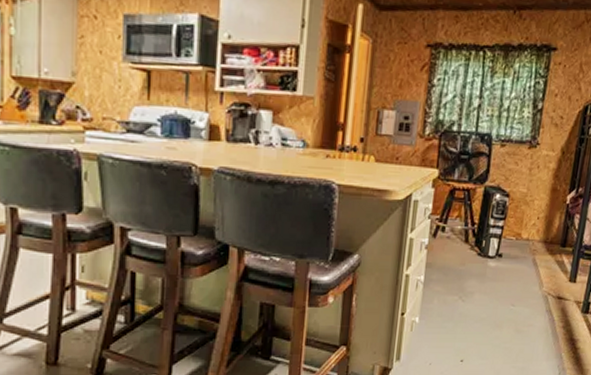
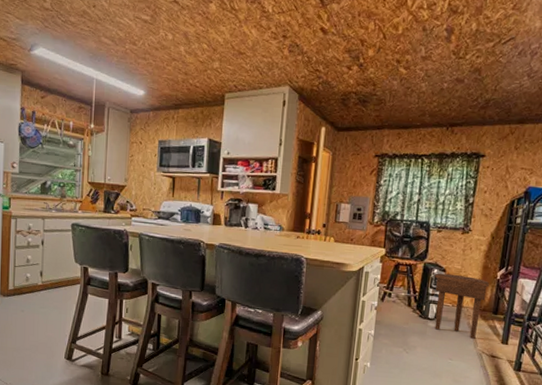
side table: none [495,199,559,278] -> present [434,273,490,339]

